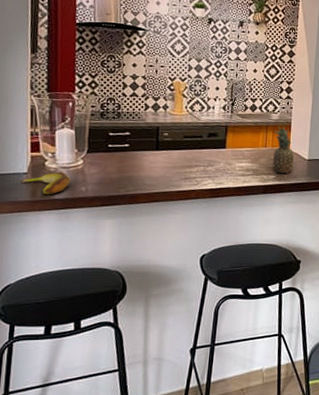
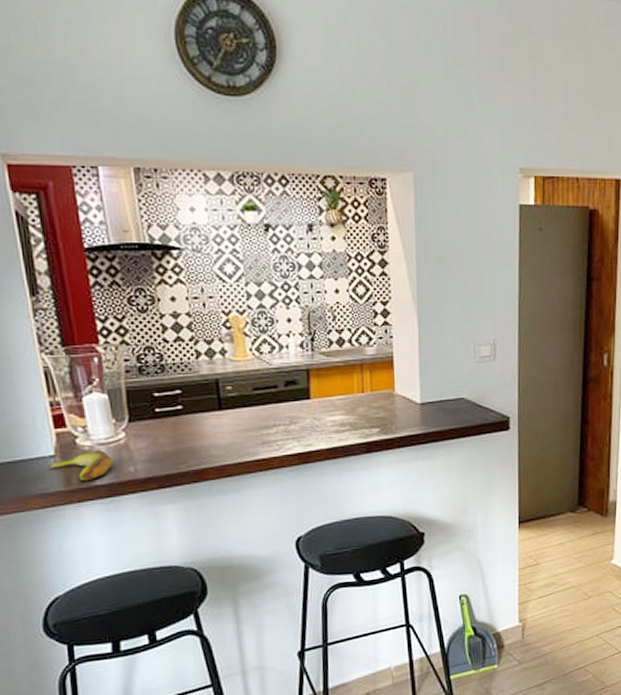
fruit: present [272,125,295,174] -> none [373,361,403,426]

